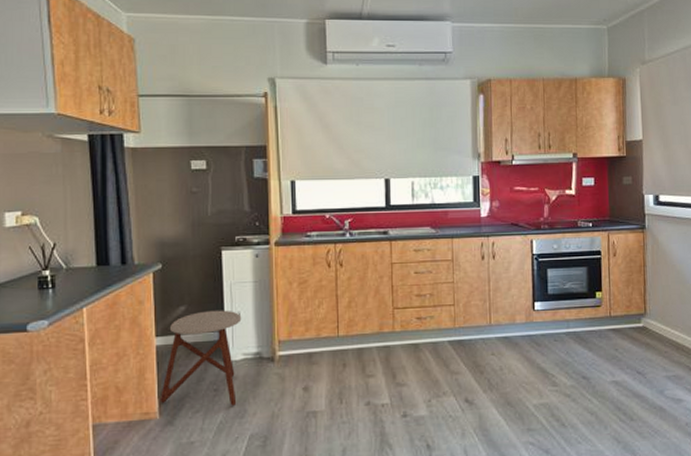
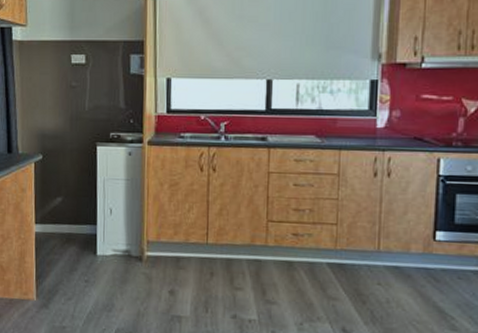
stool: present [160,310,242,406] -> none [37,204,113,299]

